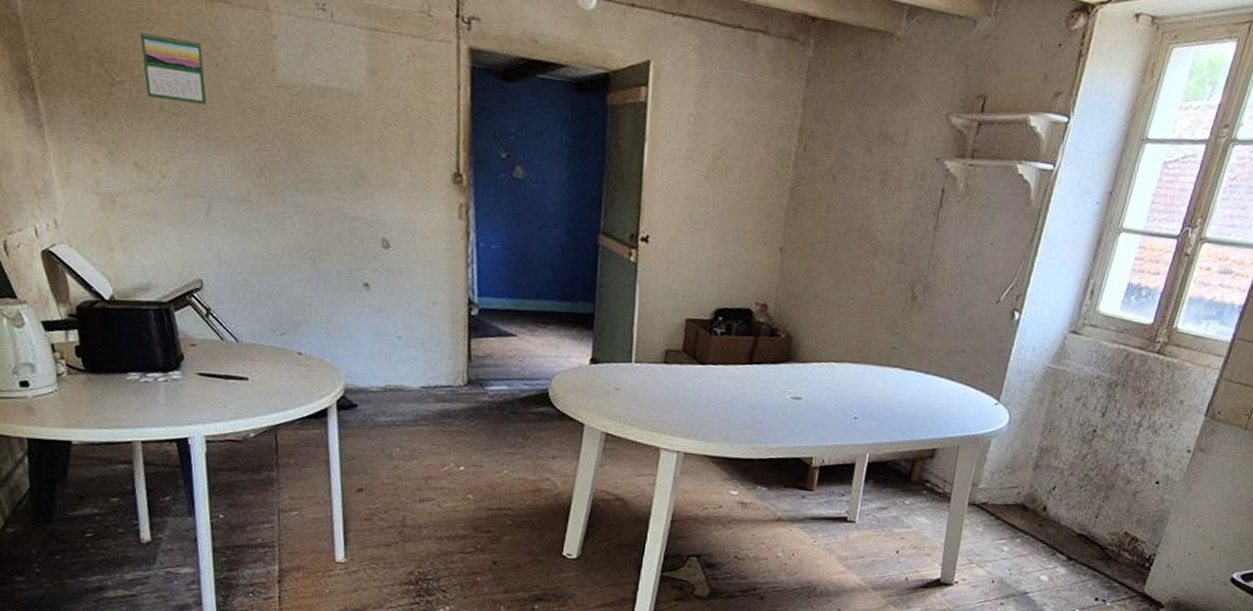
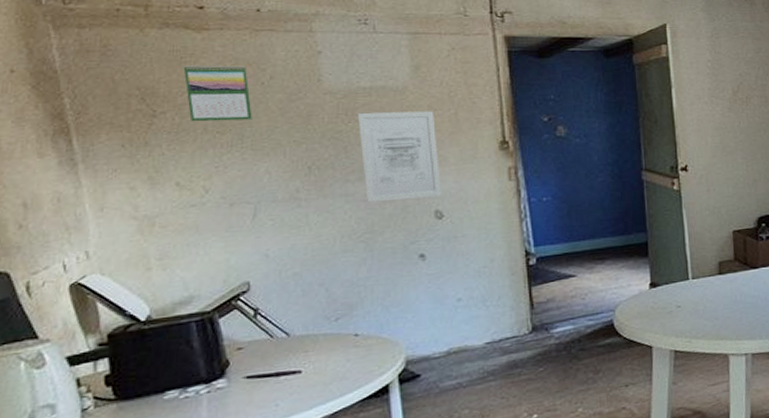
wall art: none [310,115,391,224] -> present [357,111,442,203]

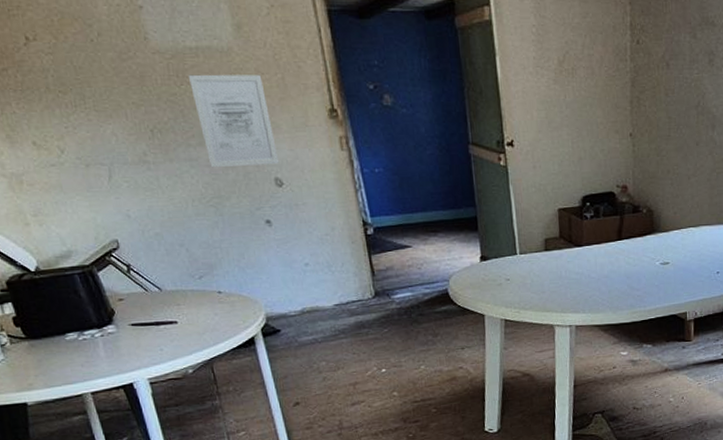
calendar: present [183,65,253,122] -> none [12,19,89,80]

